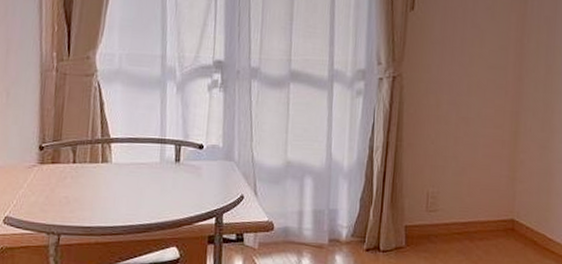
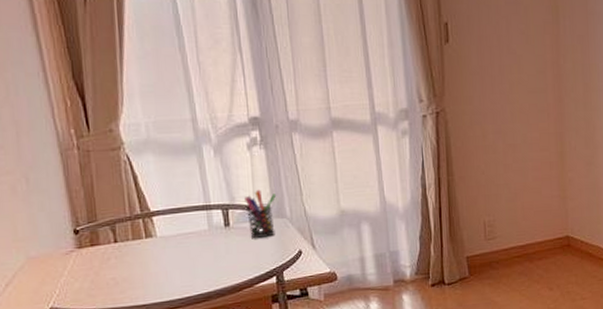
pen holder: none [197,130,228,179] -> present [244,189,277,239]

